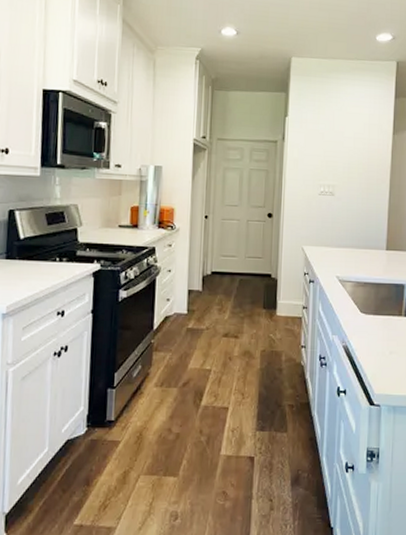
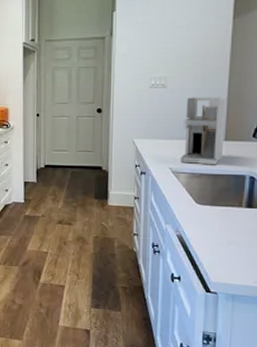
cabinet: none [346,206,388,274] -> present [180,97,227,165]

